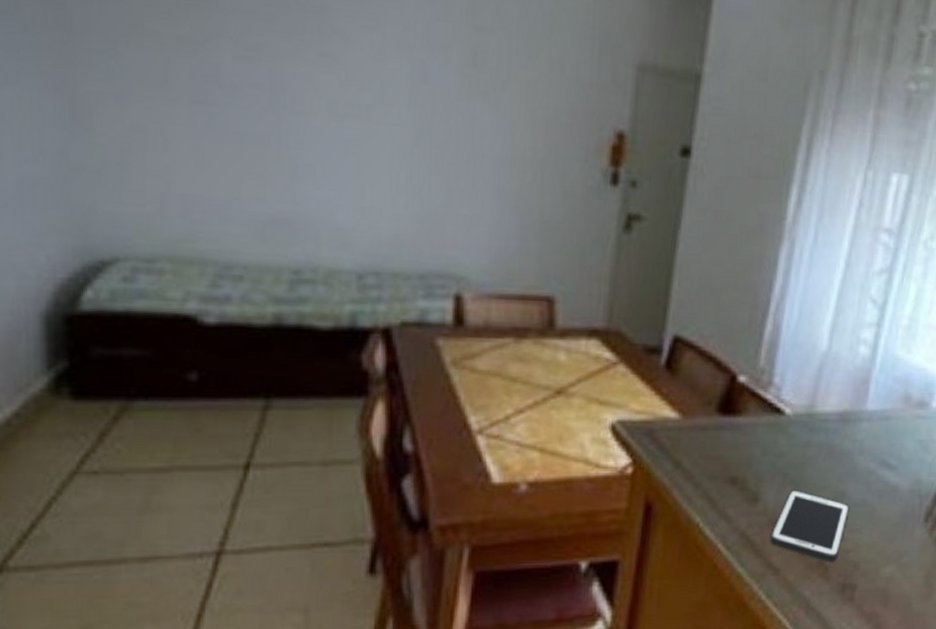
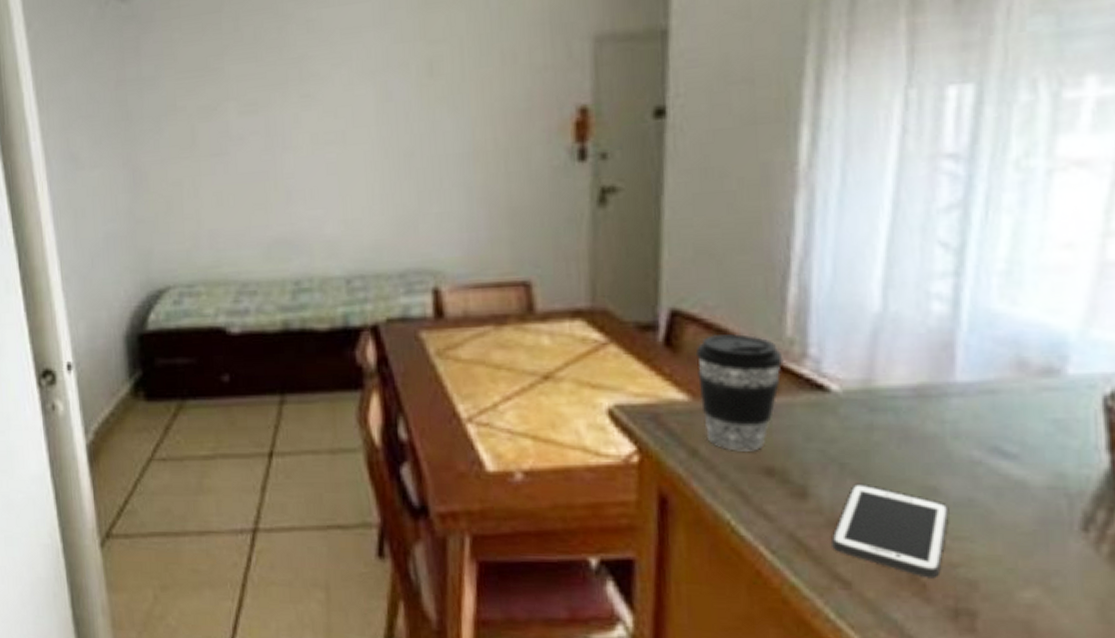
coffee cup: none [688,361,755,464] -> present [695,334,784,451]

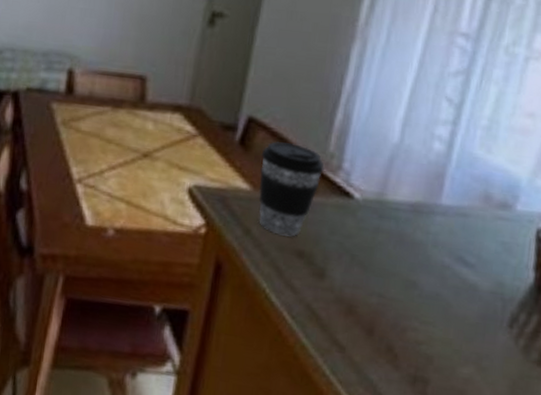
cell phone: present [832,483,949,579] -> none [336,271,422,351]

